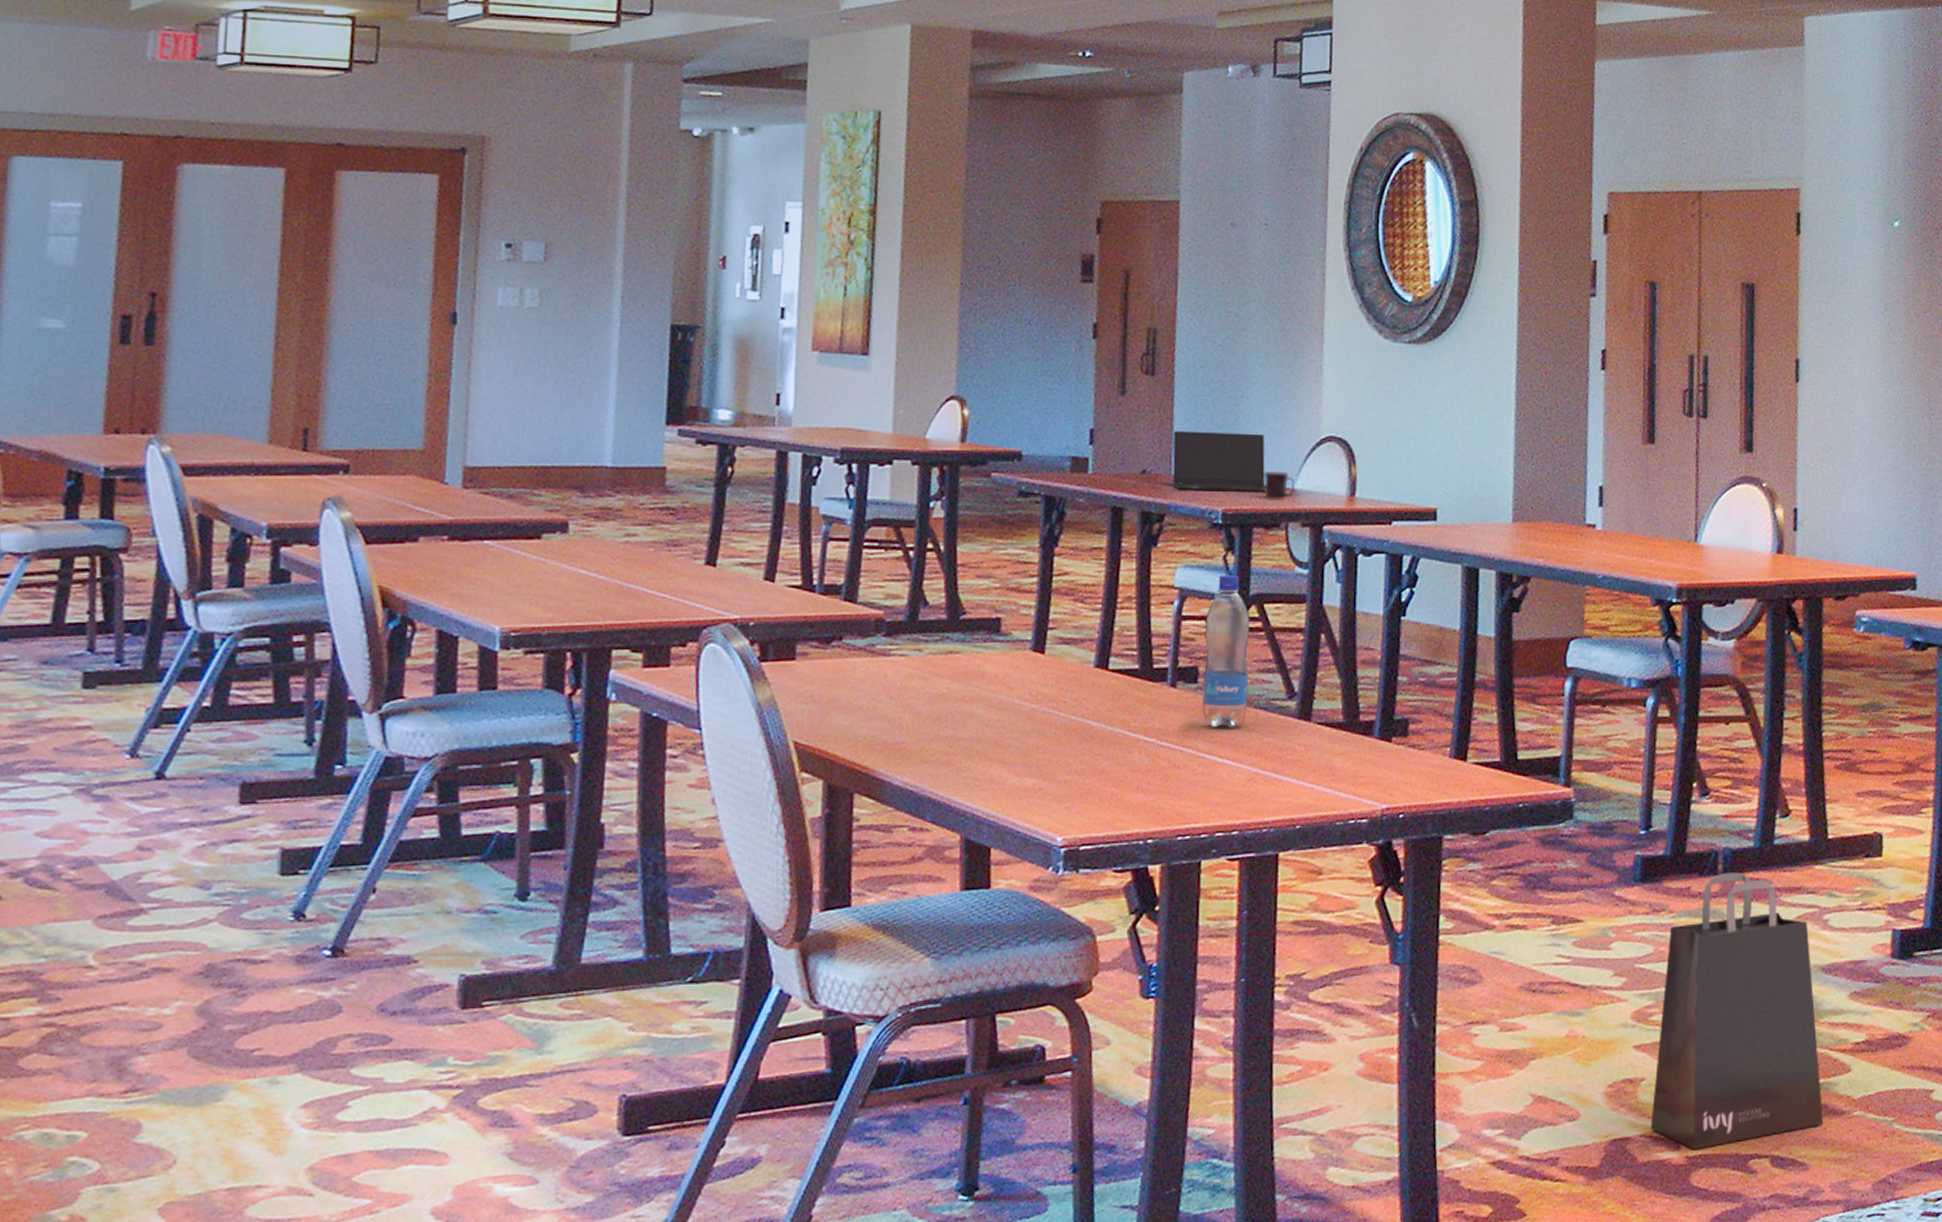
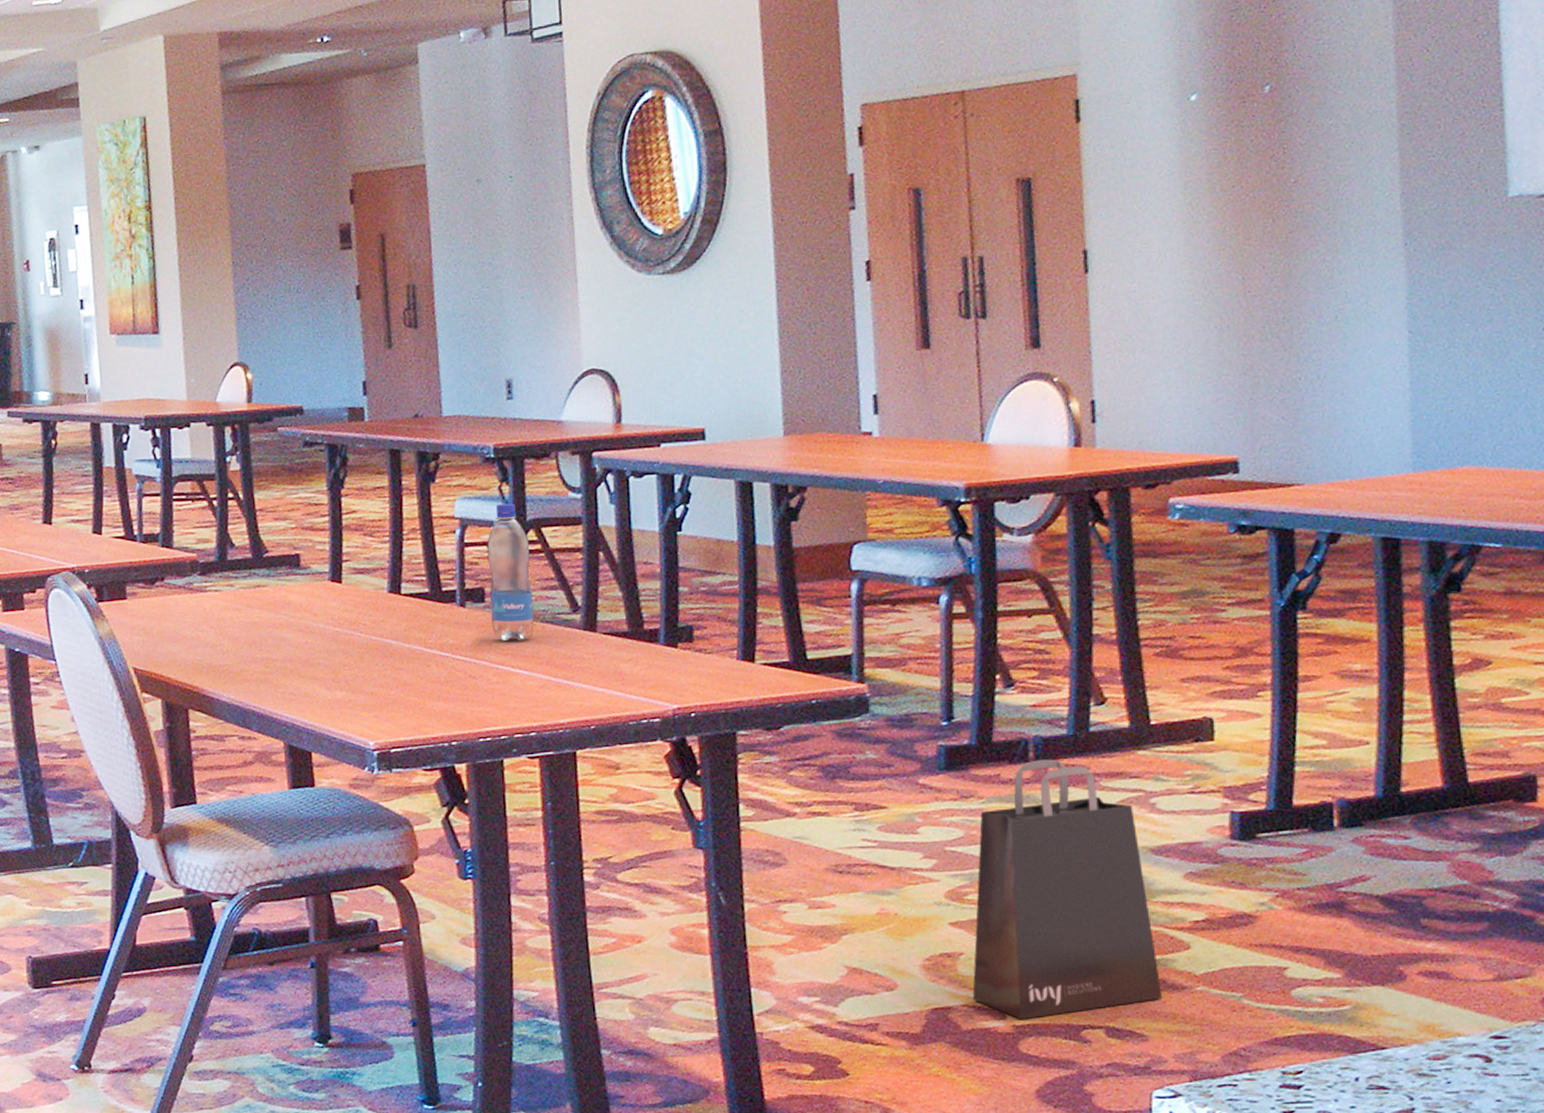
laptop: present [1172,430,1266,494] -> none [441,372,533,431]
mug: present [1264,471,1295,501] -> none [531,405,561,433]

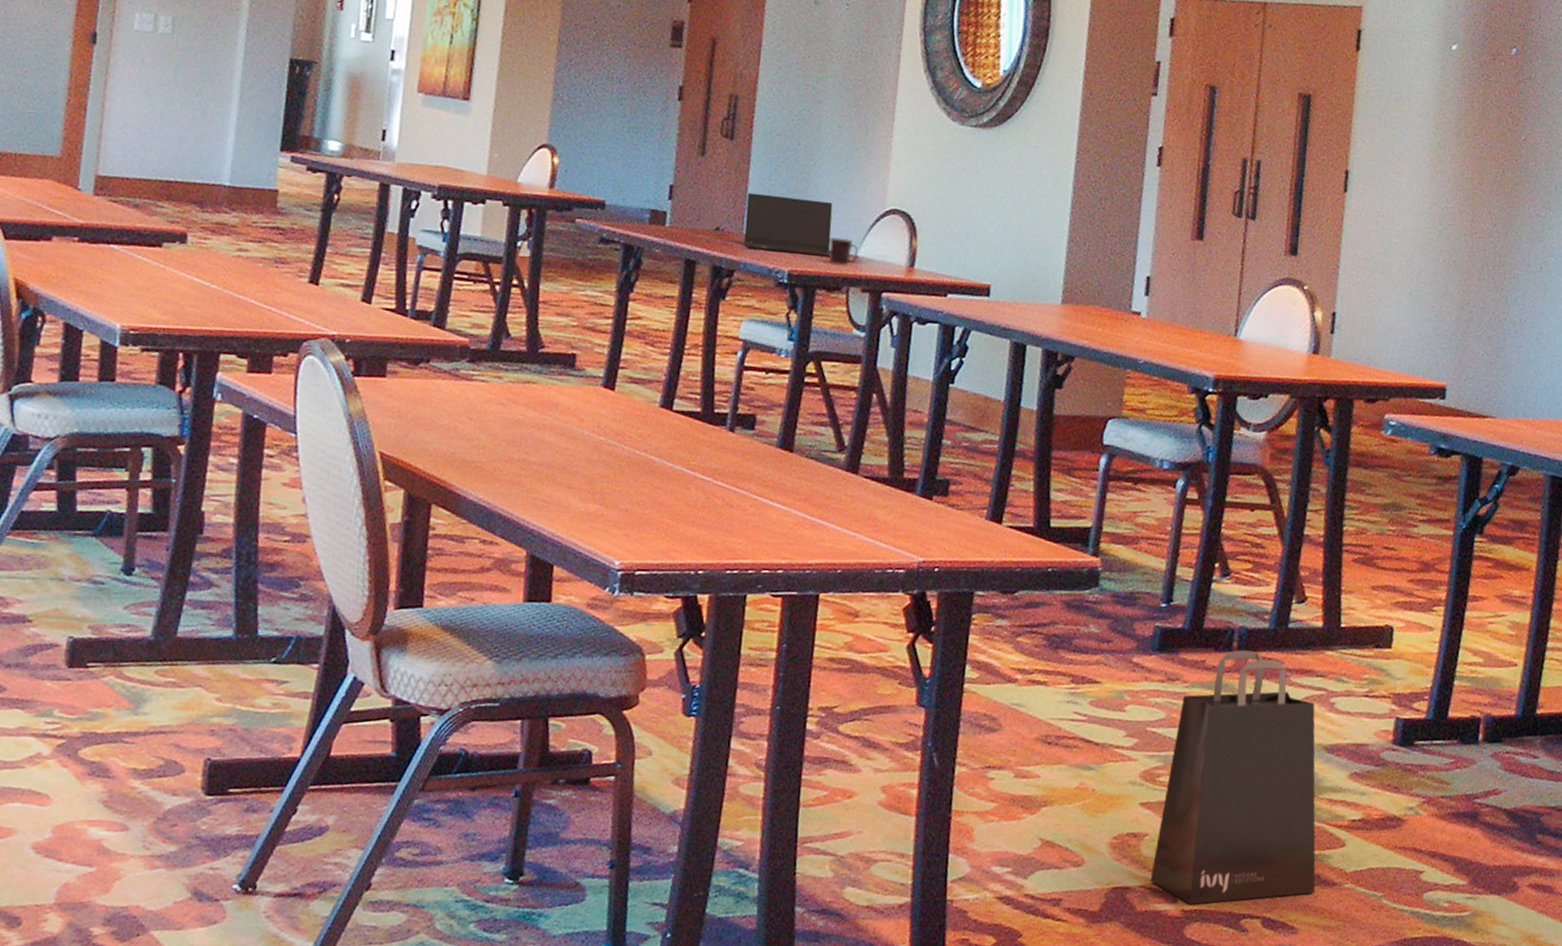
laptop: none [441,372,533,431] -> present [743,192,833,258]
bottle: present [487,503,534,642] -> none [757,331,808,475]
mug: none [531,405,561,433] -> present [829,237,858,266]

